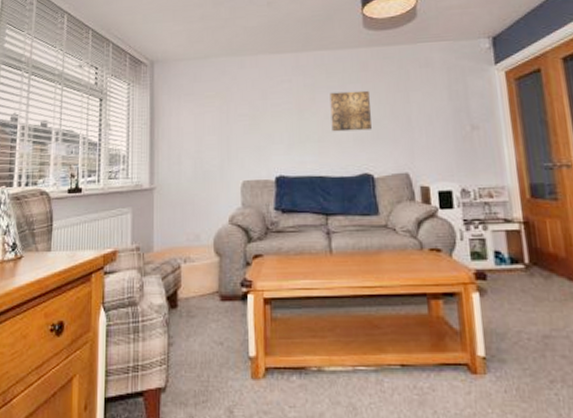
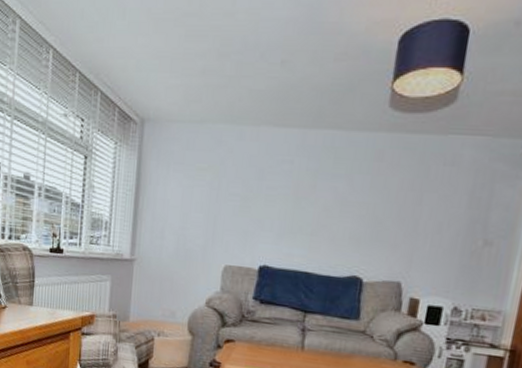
wall art: present [329,90,372,132] -> none [327,181,378,230]

